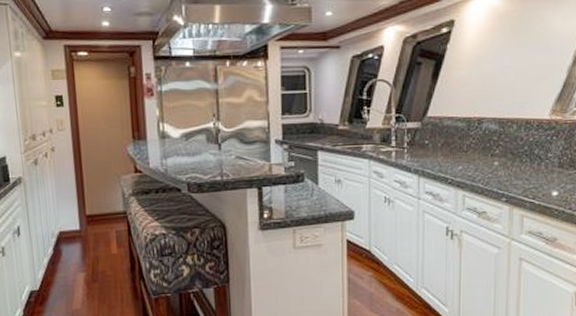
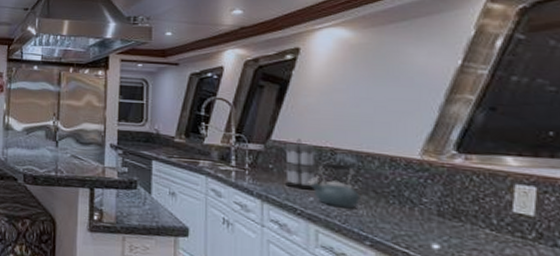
spice rack: none [439,112,464,160] -> present [285,139,315,191]
kettle: none [458,131,500,172] -> present [308,162,360,209]

